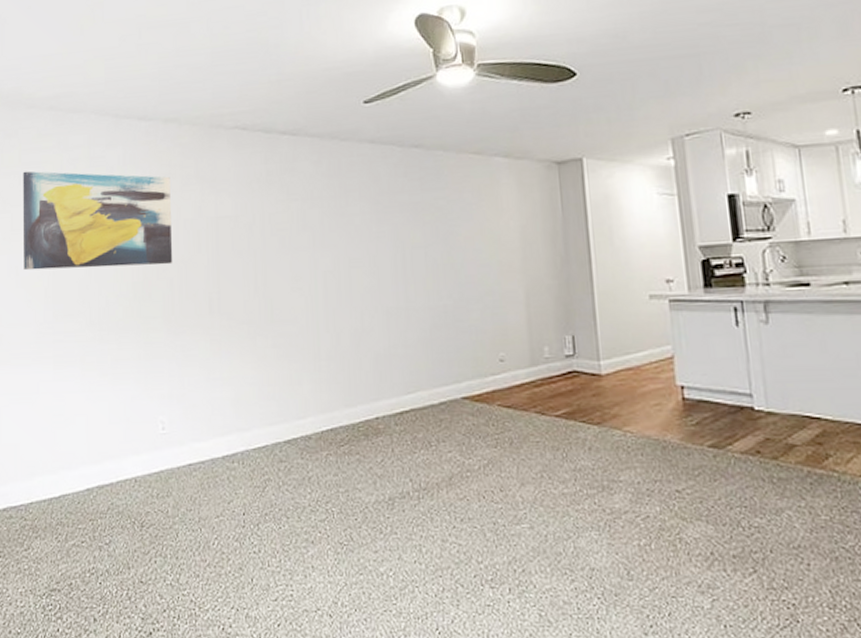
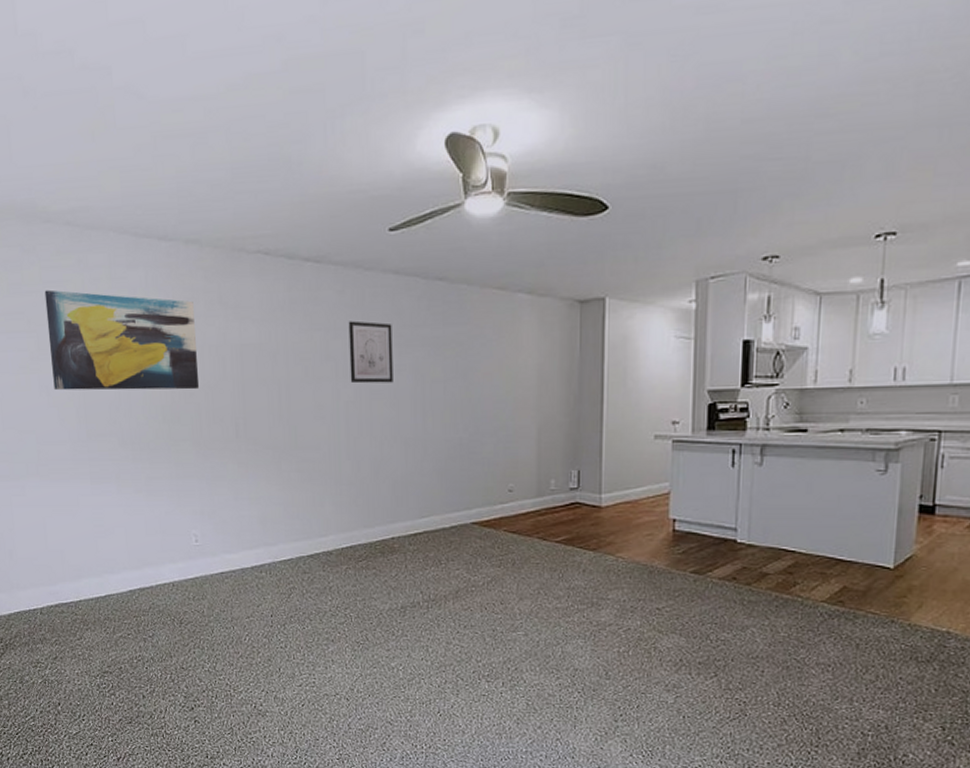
wall art: none [325,189,372,253] -> present [348,320,393,384]

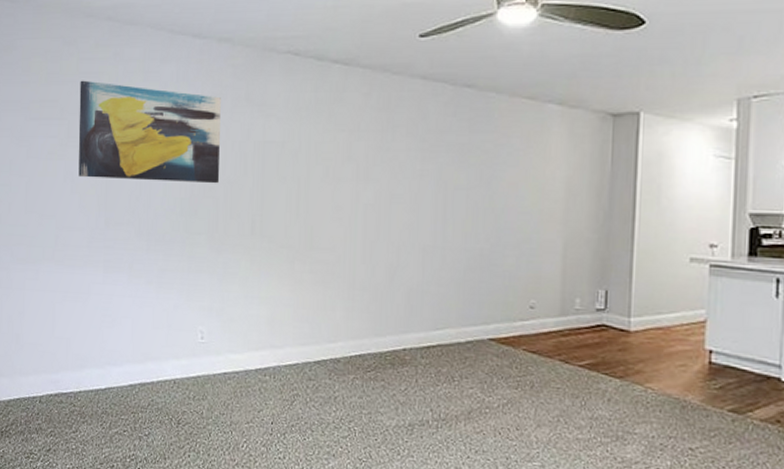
wall art: present [348,320,393,384] -> none [371,123,417,188]

